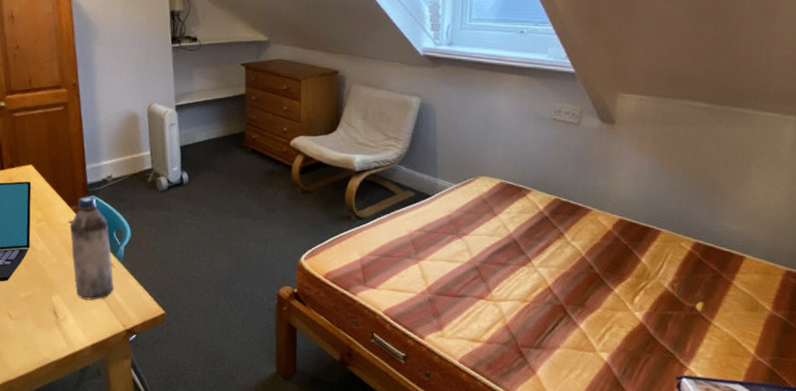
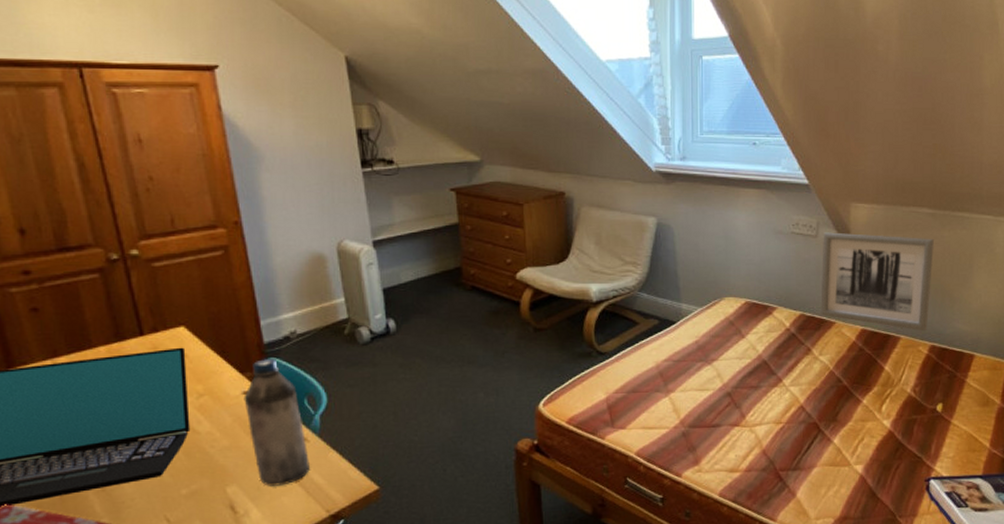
wall art: none [576,120,708,228] -> present [820,232,934,332]

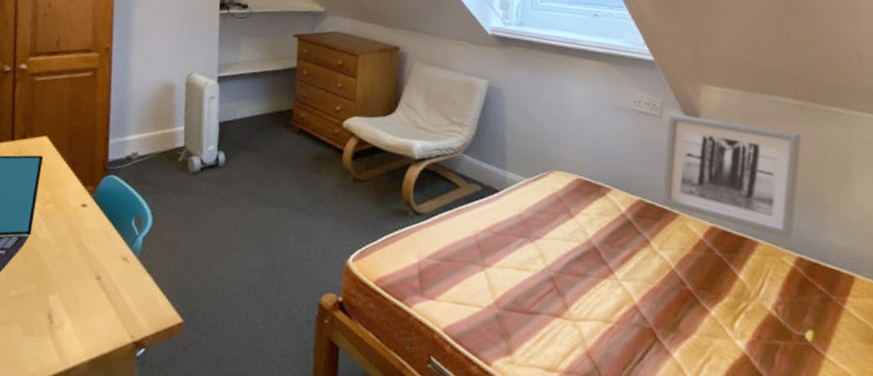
water bottle: present [244,359,310,486] -> none [78,175,128,303]

